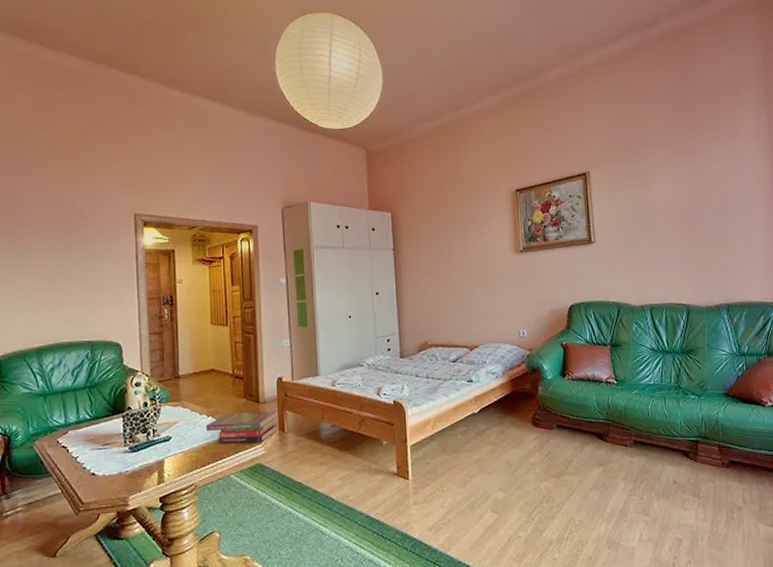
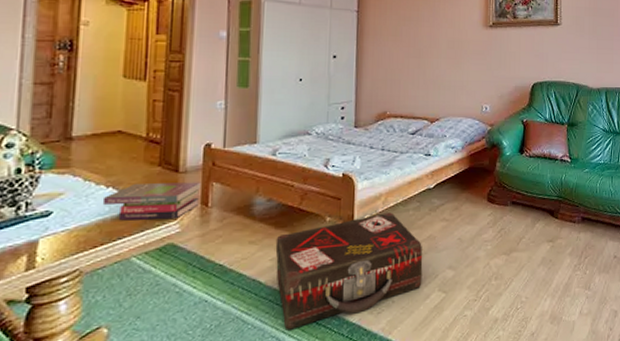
suitcase: none [341,436,475,542] -> present [275,212,423,330]

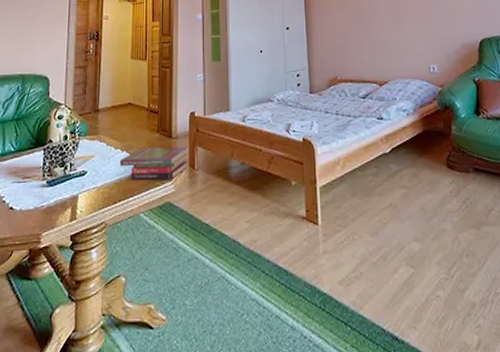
suitcase: present [275,212,423,330] -> none [250,178,389,294]

